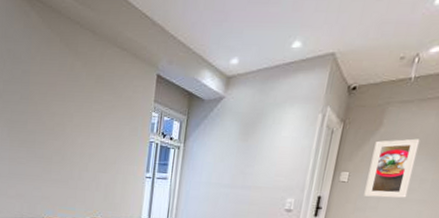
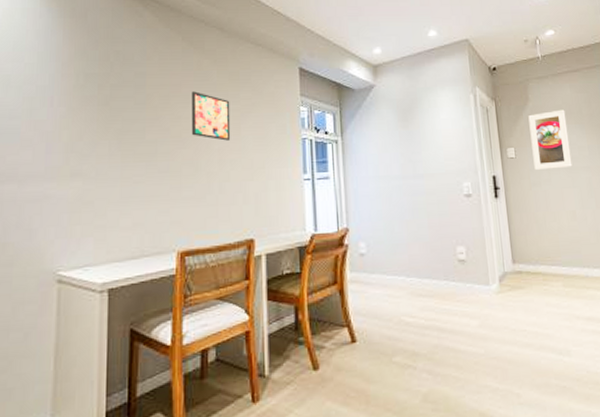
wall art: none [62,91,94,137] -> present [192,91,231,141]

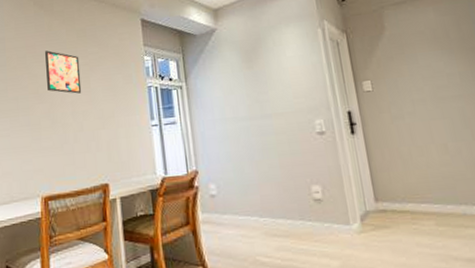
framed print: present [528,109,573,170] -> none [385,35,441,102]

